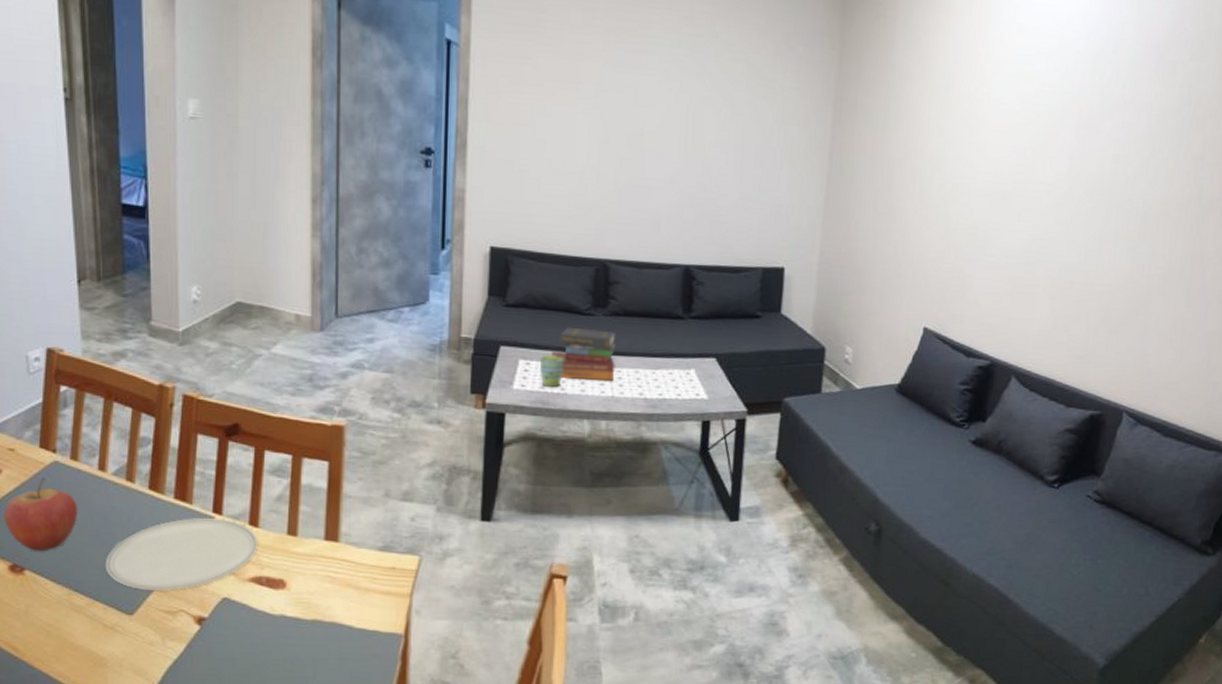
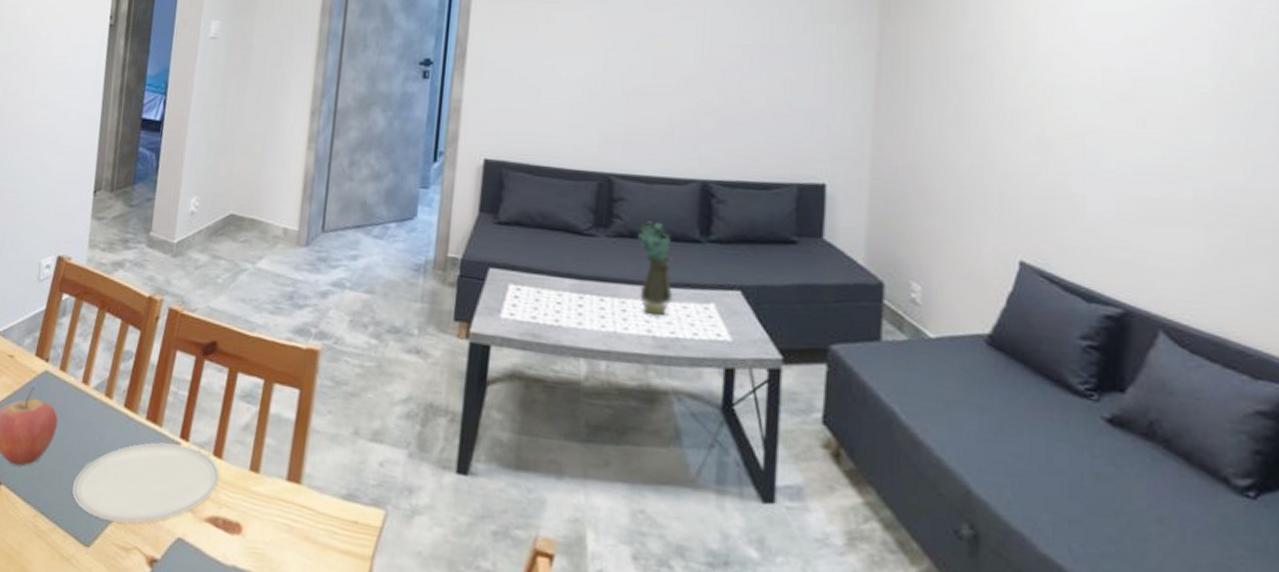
mug: present [539,355,564,387] -> none [531,280,559,318]
books: present [550,327,616,381] -> none [544,248,620,313]
vase: none [631,298,661,380] -> present [638,217,673,315]

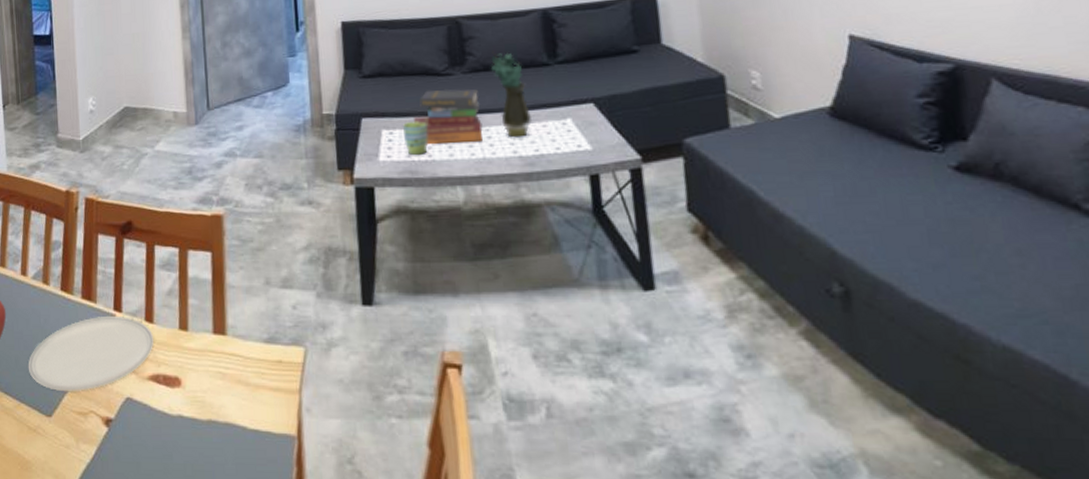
mug: none [531,280,559,318] -> present [402,122,429,155]
books: none [544,248,620,313] -> present [412,88,483,144]

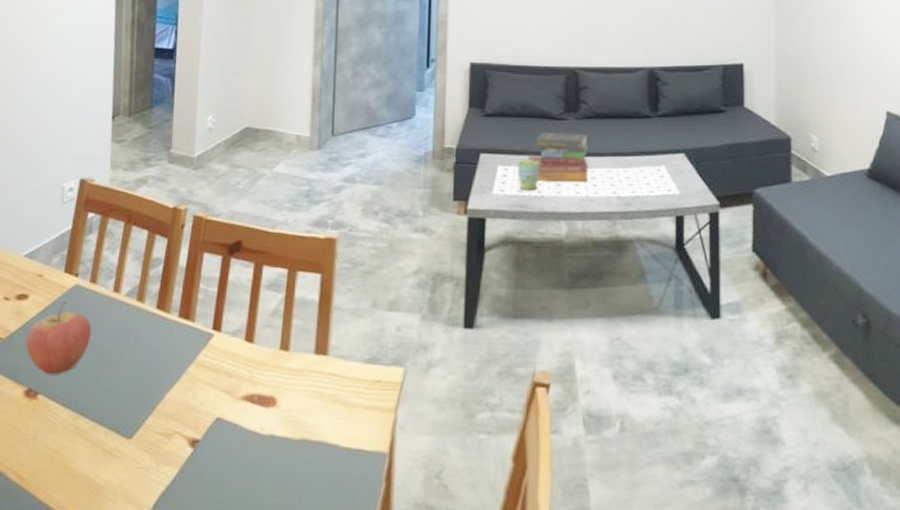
plate: present [28,315,154,392] -> none [110,335,253,413]
vase: present [491,51,533,137] -> none [602,101,632,179]

